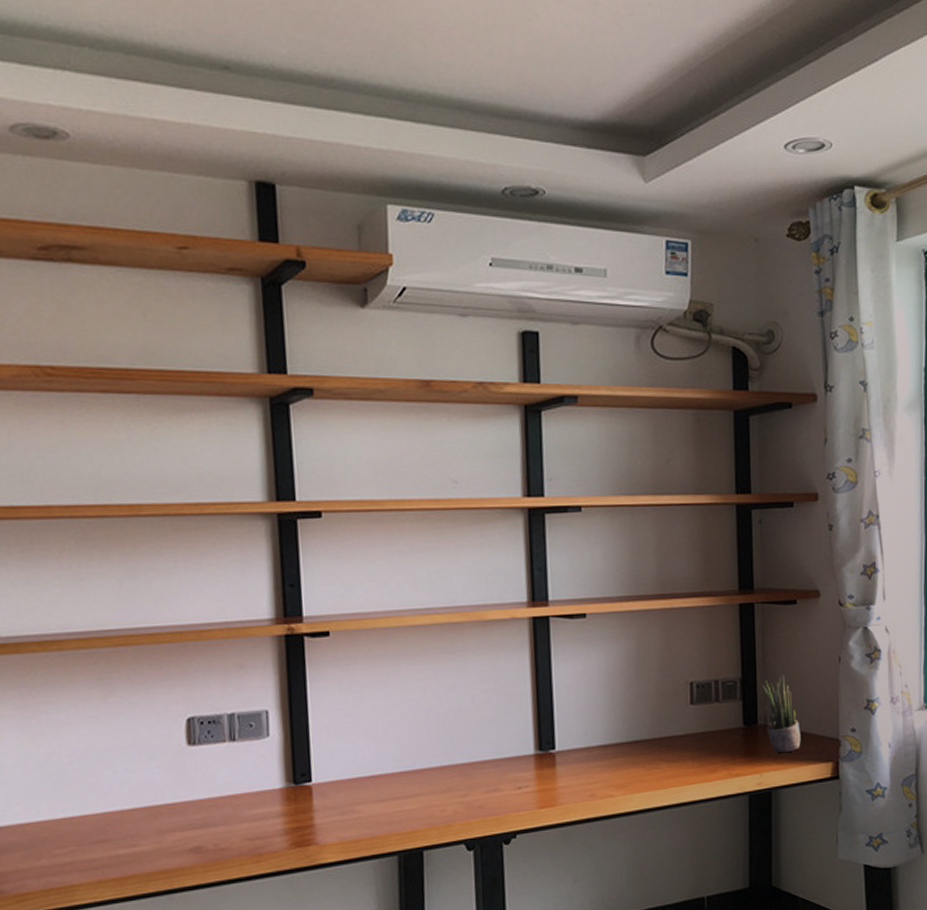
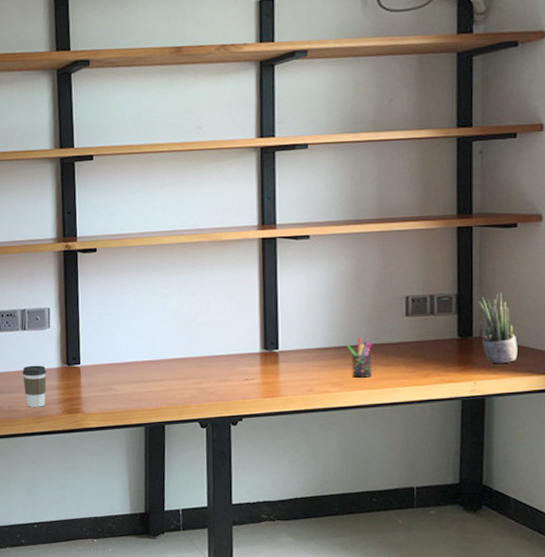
coffee cup: none [232,786,267,843] -> present [22,365,47,407]
pen holder: none [630,730,658,778] -> present [346,337,373,378]

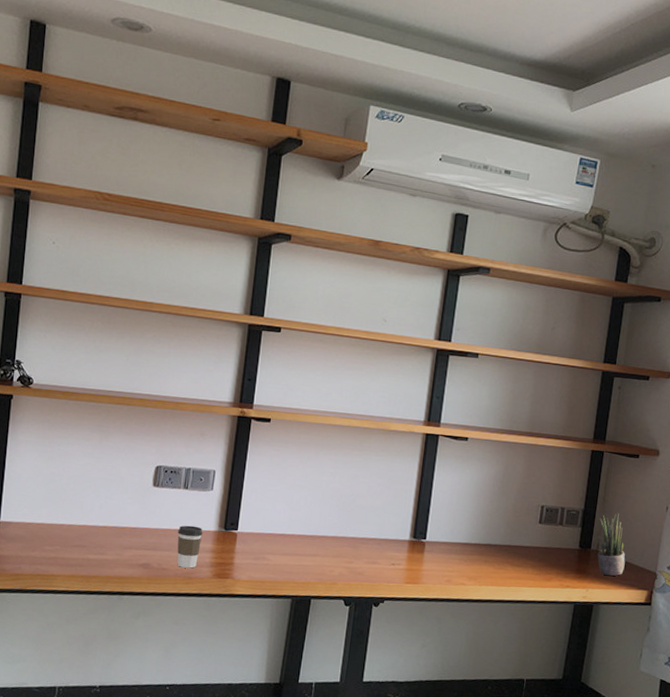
pen holder: present [346,337,373,378] -> none [485,537,508,575]

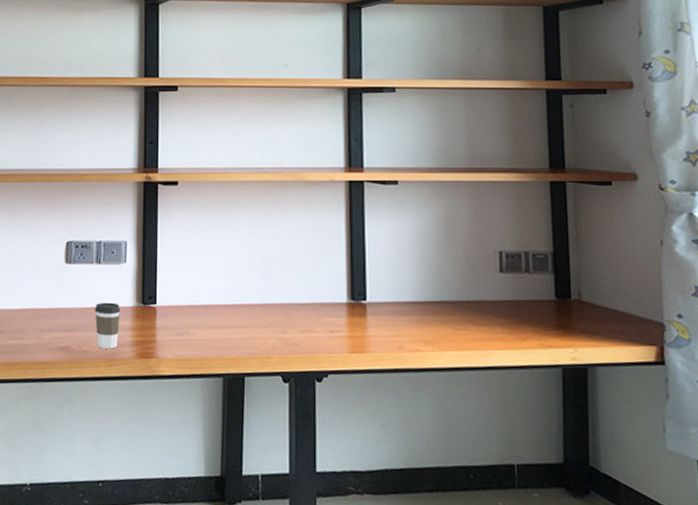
potted plant: present [597,512,625,576] -> none [575,252,620,330]

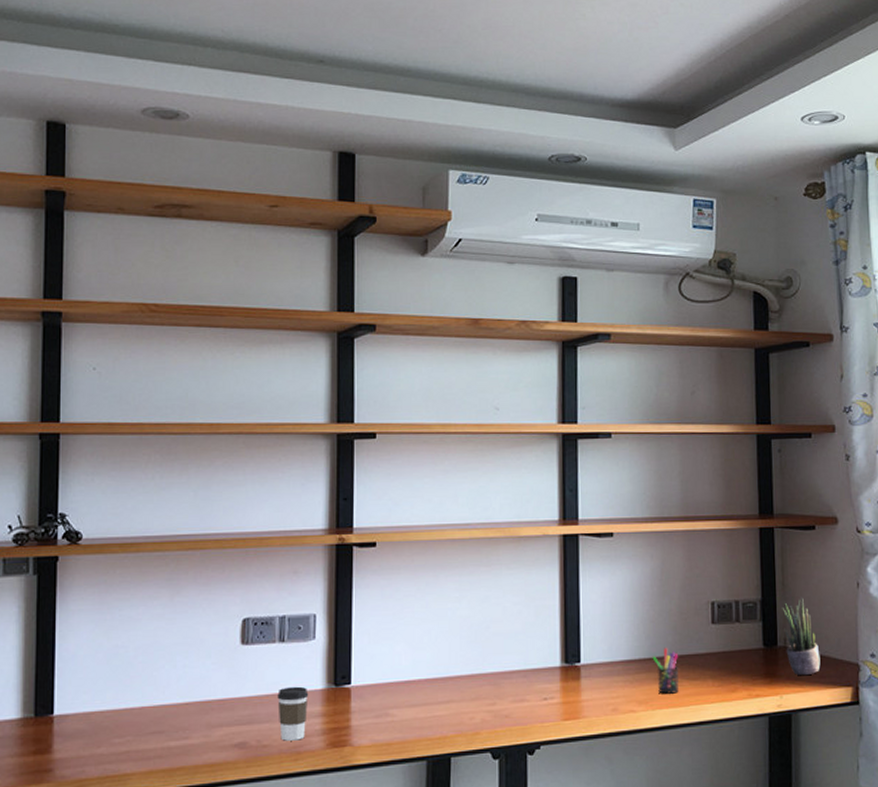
pen holder: none [438,292,466,337] -> present [652,647,679,694]
potted plant: none [575,252,620,330] -> present [782,597,821,675]

